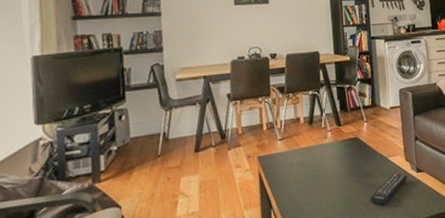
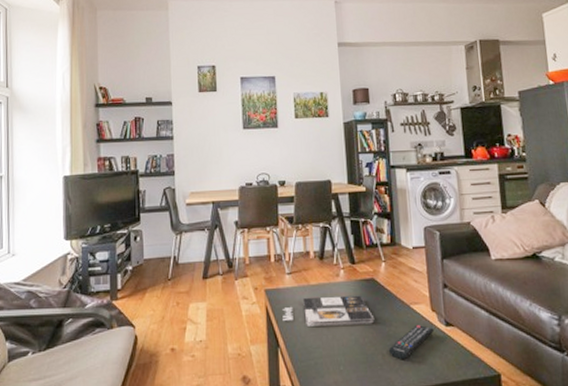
magazine: none [275,153,358,186] -> present [282,295,375,326]

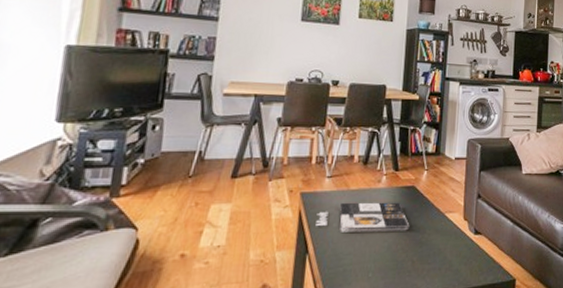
remote control: present [389,325,435,360] -> none [419,233,464,267]

